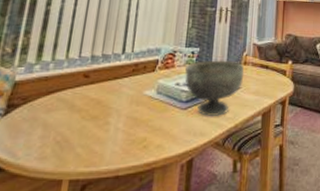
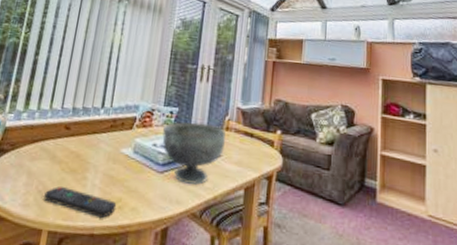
remote control: none [63,135,142,159] -> present [43,186,117,218]

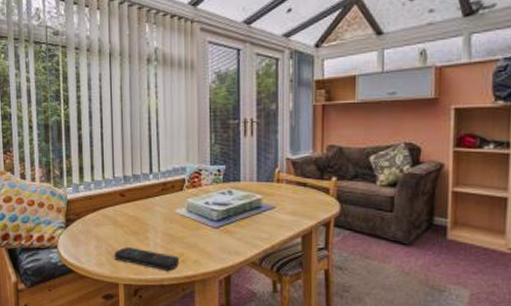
decorative bowl: present [162,121,226,185] -> none [213,178,278,236]

